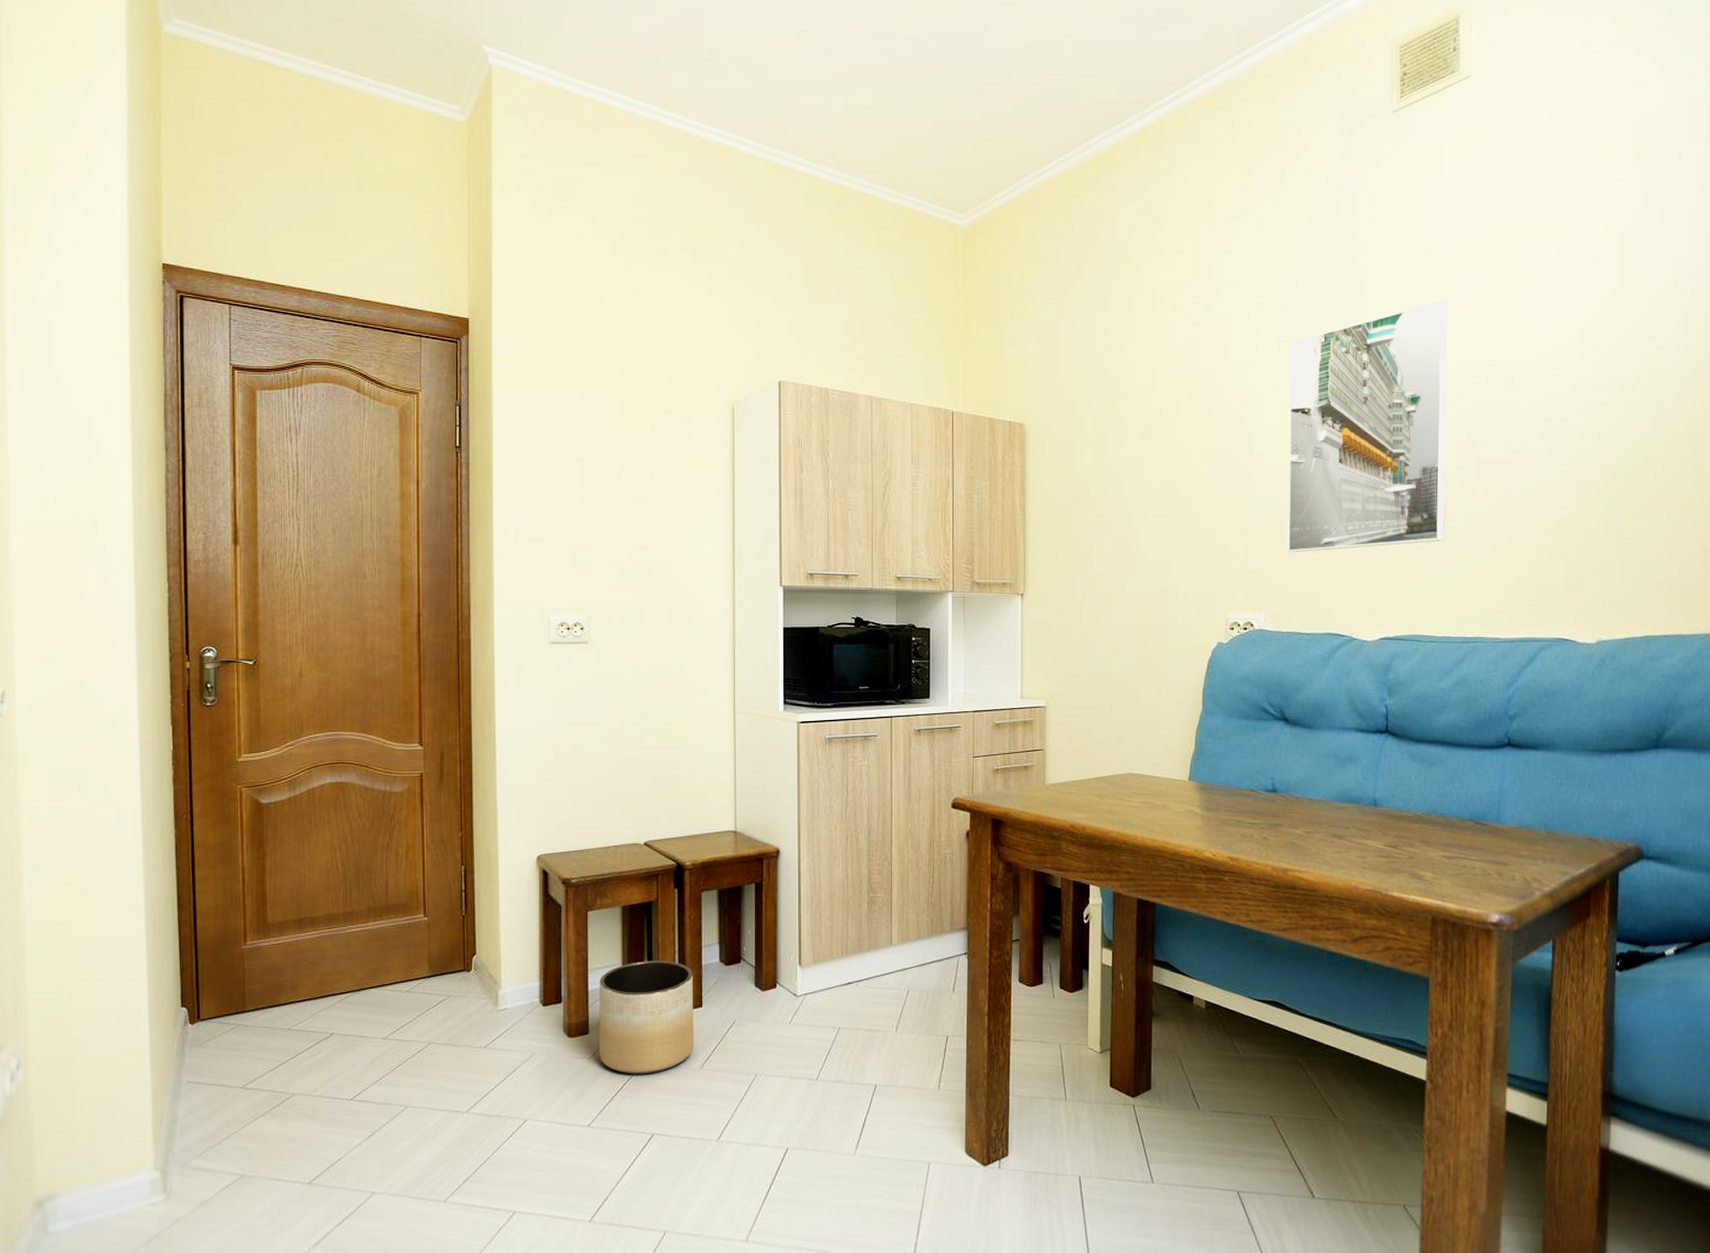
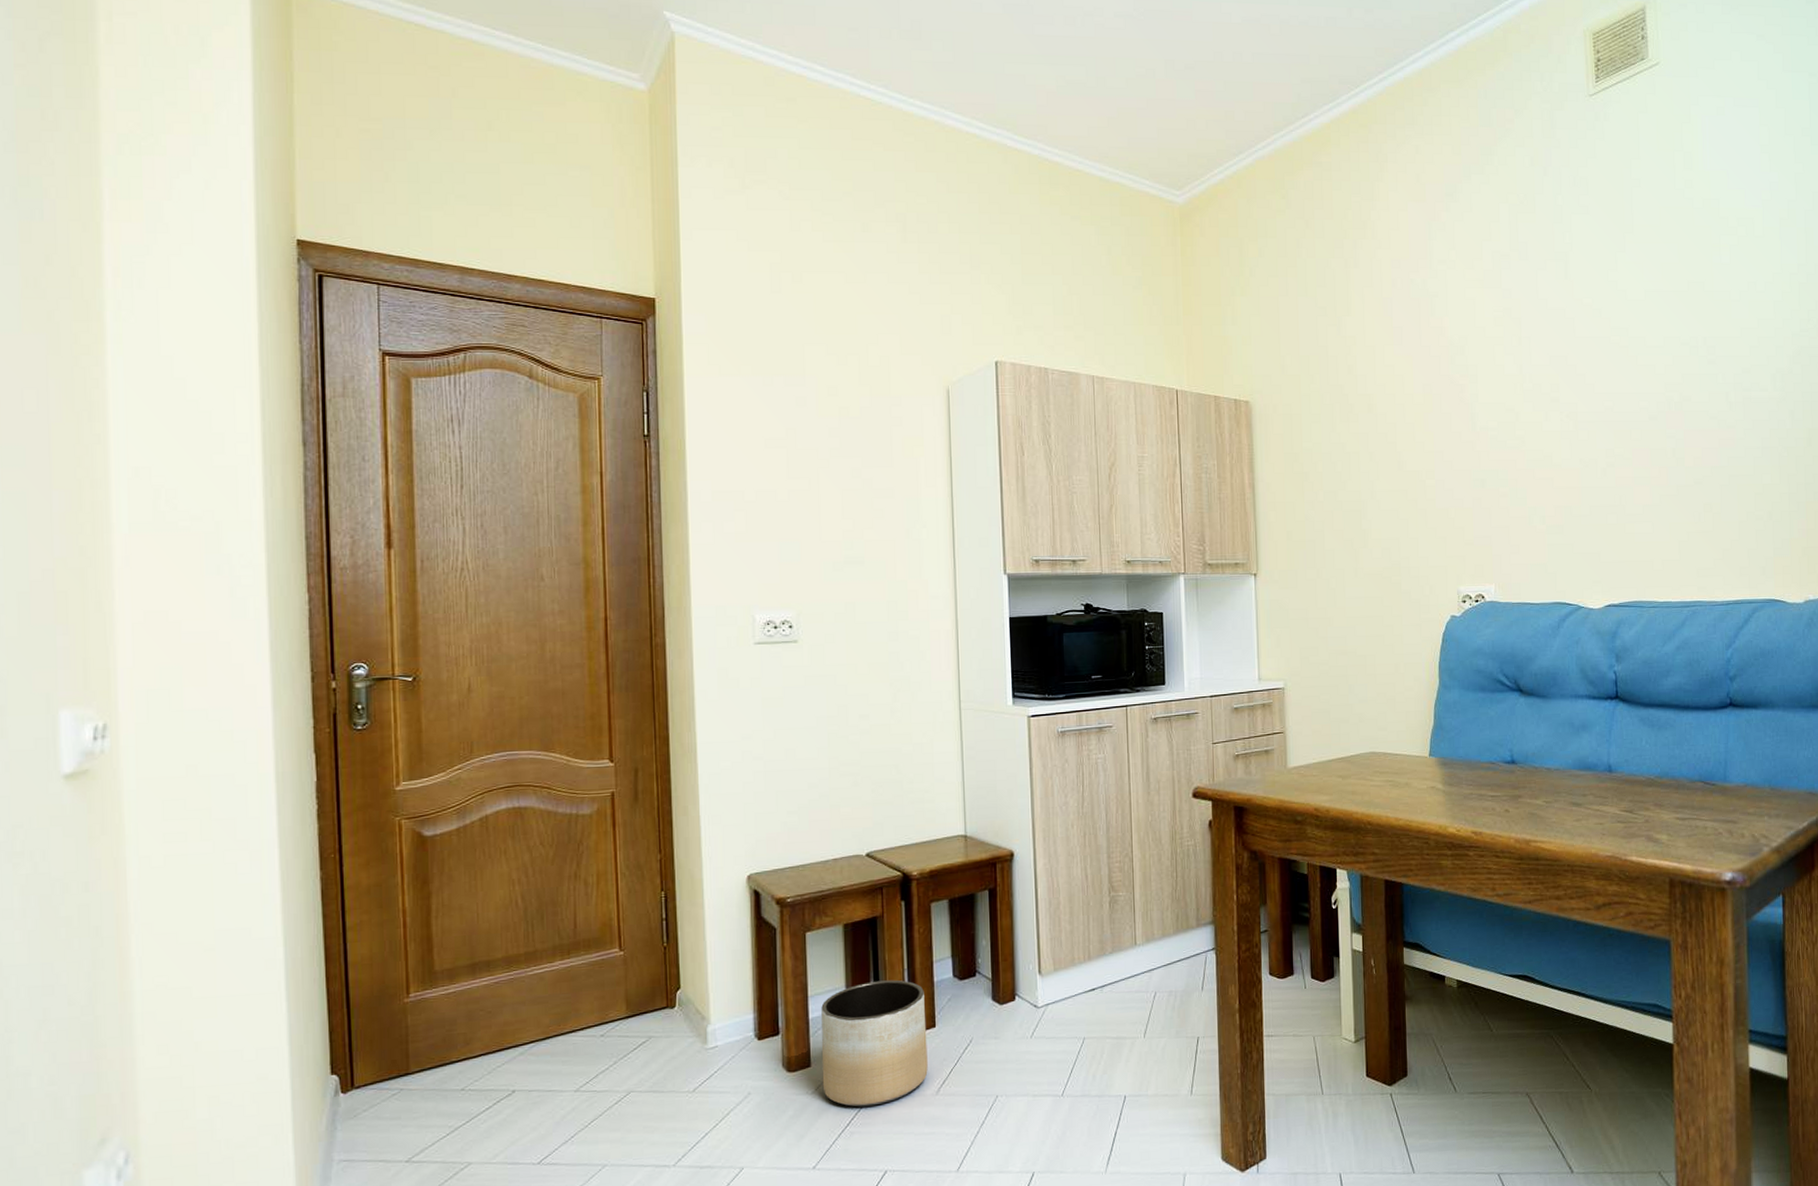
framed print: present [1287,299,1449,553] -> none [1505,275,1660,524]

